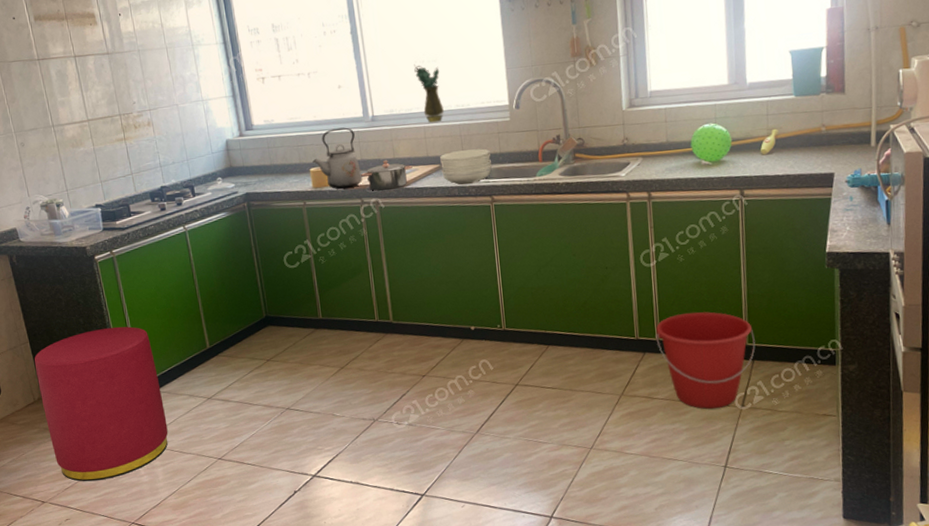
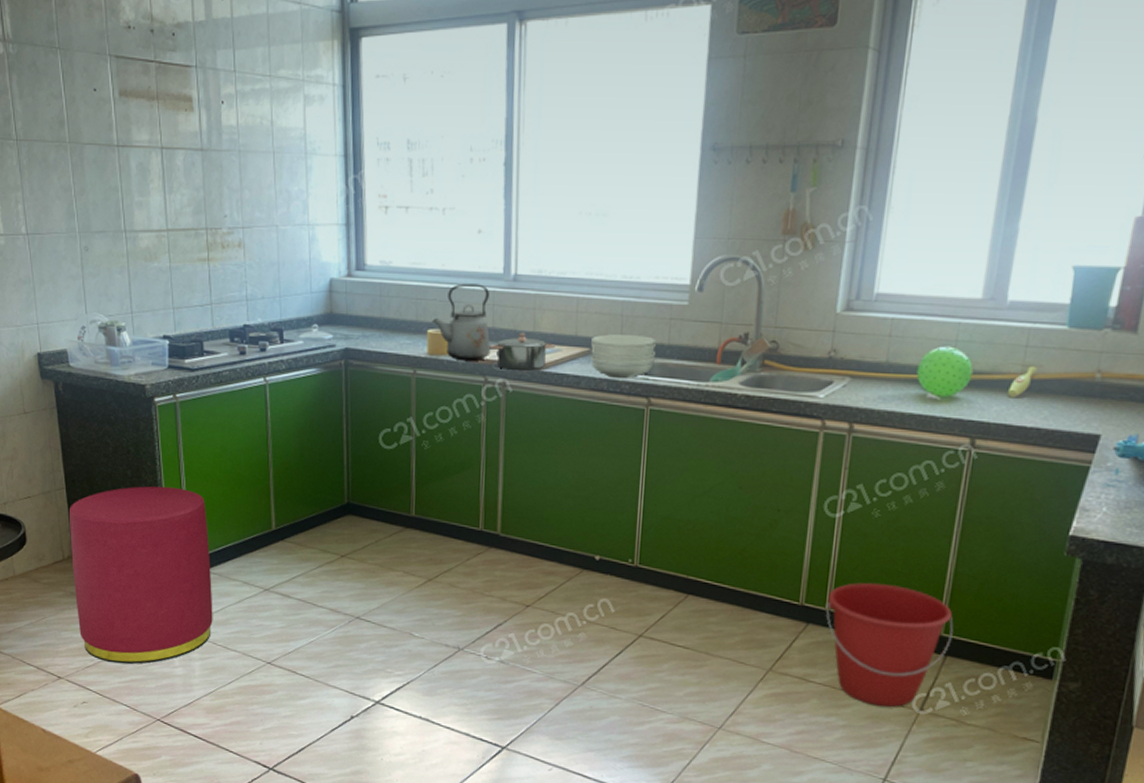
vase: present [414,64,444,123] -> none [577,215,609,294]

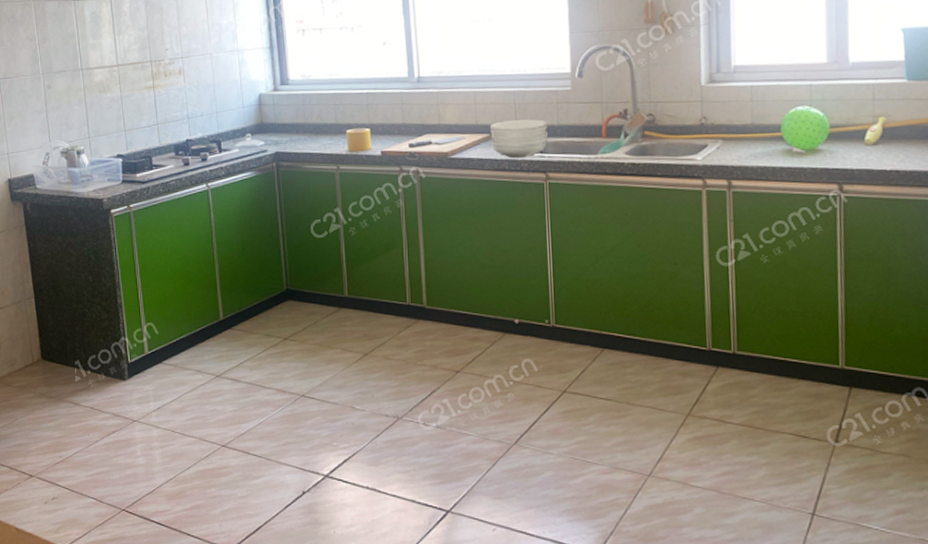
stool: present [68,486,213,664] -> none [37,288,170,458]
kettle: present [432,283,491,362] -> none [350,87,403,155]
cooking pot: present [488,332,555,372] -> none [400,125,459,160]
bucket: present [825,582,954,707] -> none [731,323,854,441]

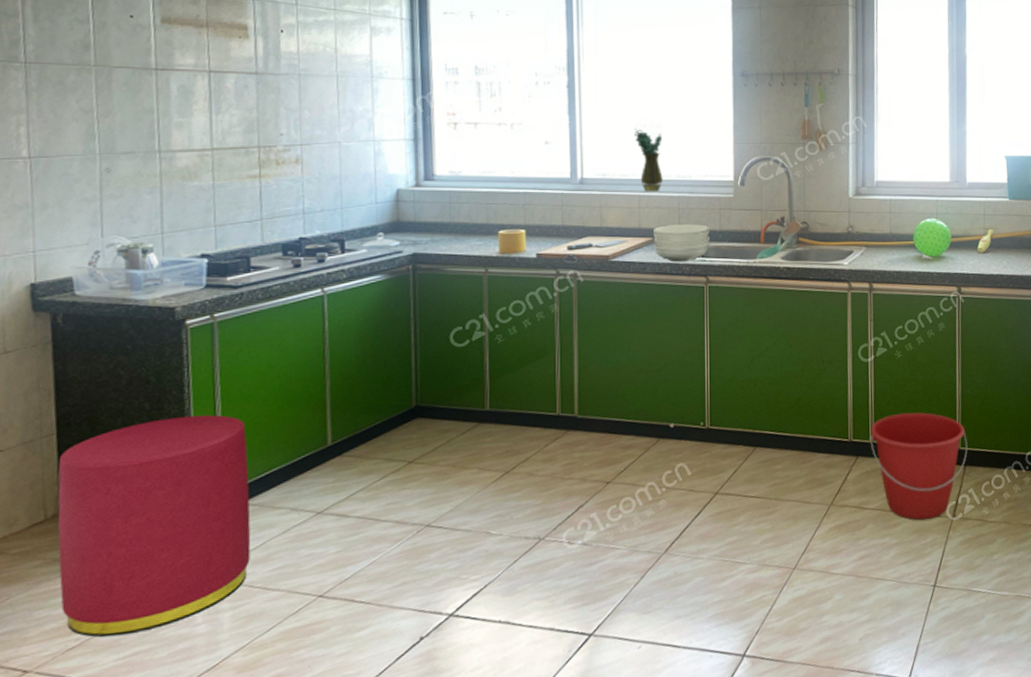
stool: none [37,288,170,458] -> present [57,414,251,637]
vase: none [467,23,498,88] -> present [635,128,663,192]
bucket: none [731,323,854,441] -> present [870,412,968,520]

